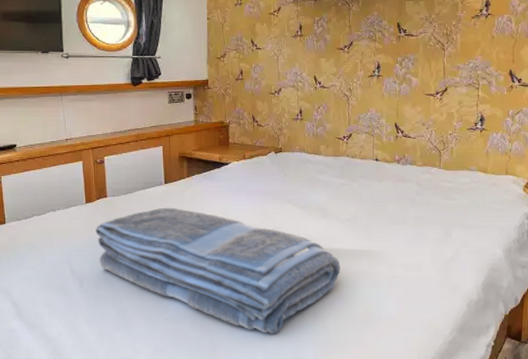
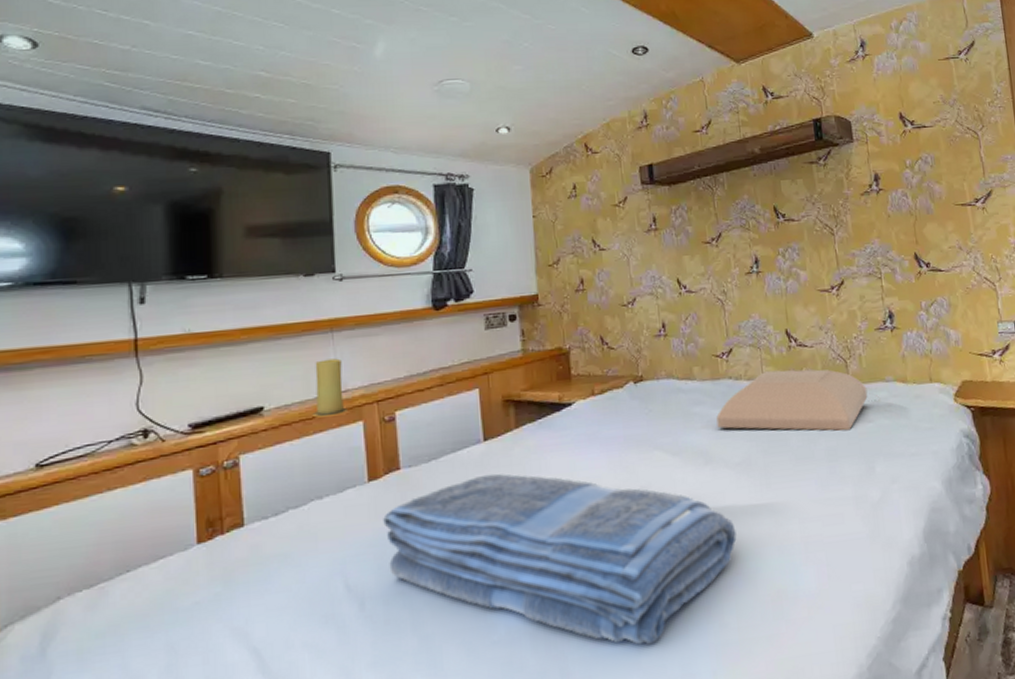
candle: none [48,115,73,156] -> present [312,358,349,418]
cushion: none [334,154,454,204] -> present [716,369,868,431]

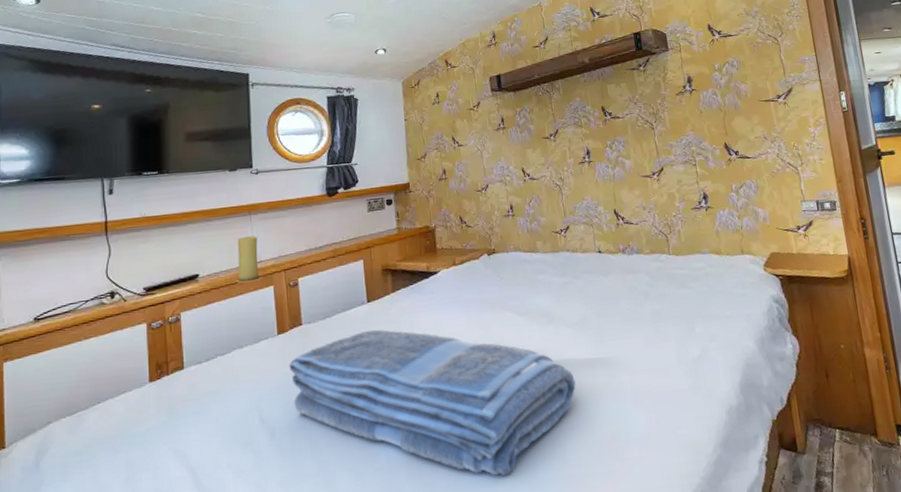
cushion: present [716,369,868,431] -> none [557,243,687,296]

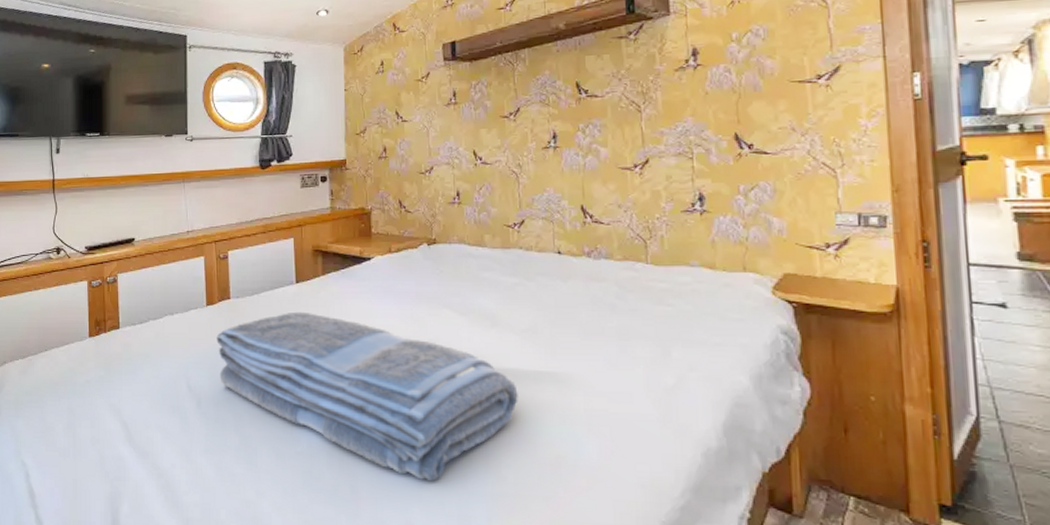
candle: present [235,235,263,283] -> none [168,204,194,250]

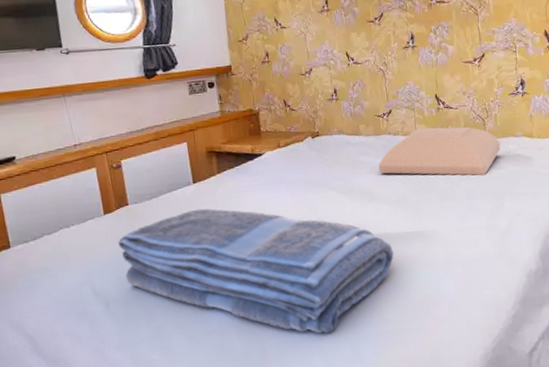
cushion: none [505,245,668,312] -> present [378,127,501,176]

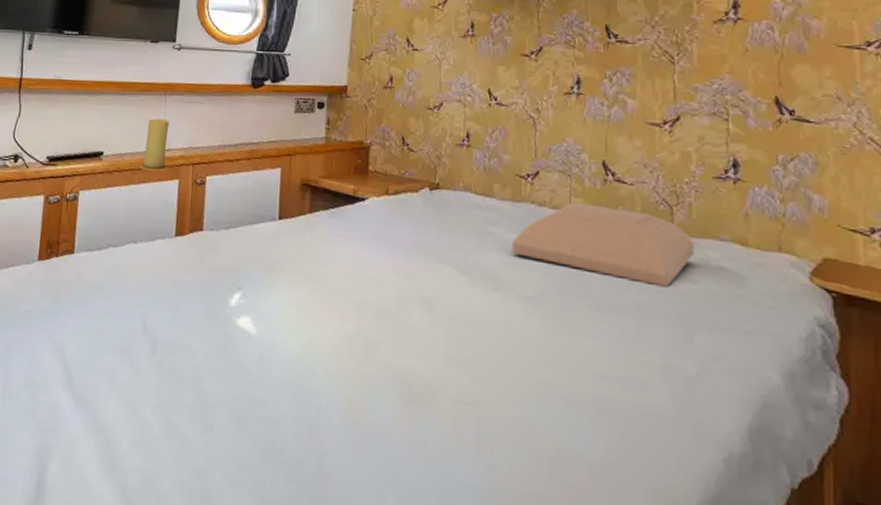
candle: none [53,118,84,165] -> present [139,118,169,171]
towel: present [118,208,394,334] -> none [181,252,518,465]

